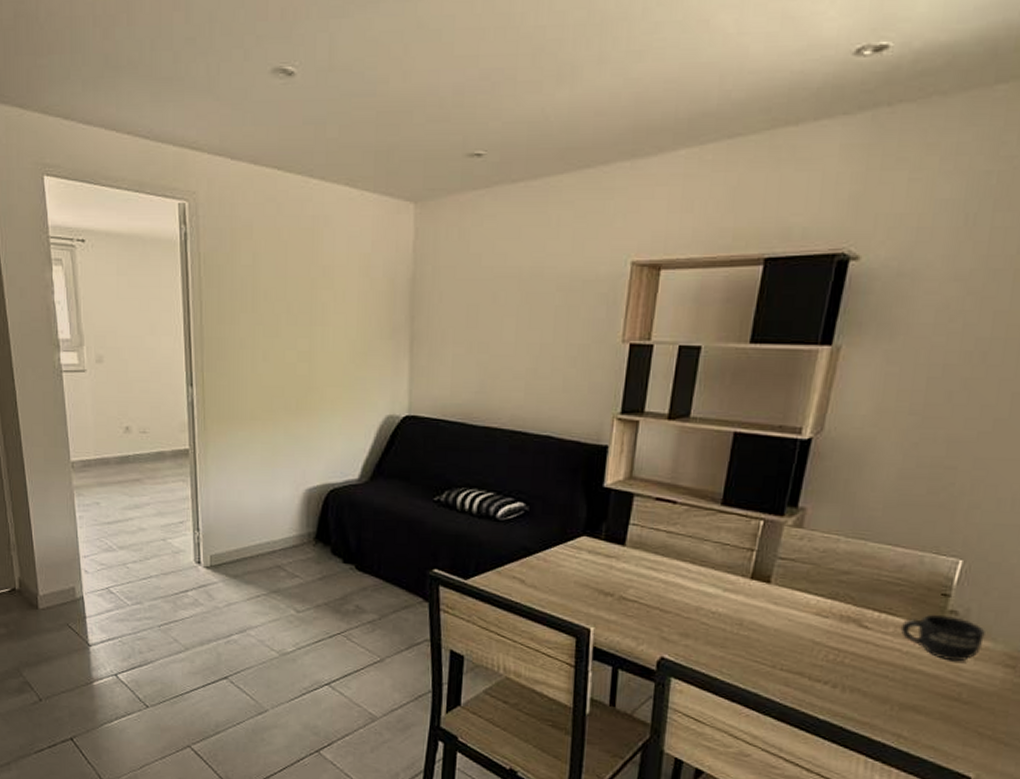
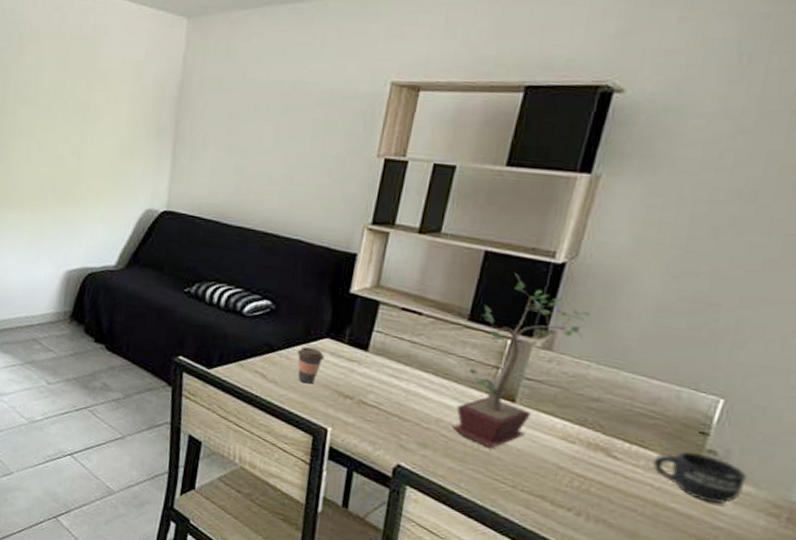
coffee cup: none [554,547,582,585] -> present [297,347,324,384]
potted plant: none [712,453,838,632] -> present [452,274,591,449]

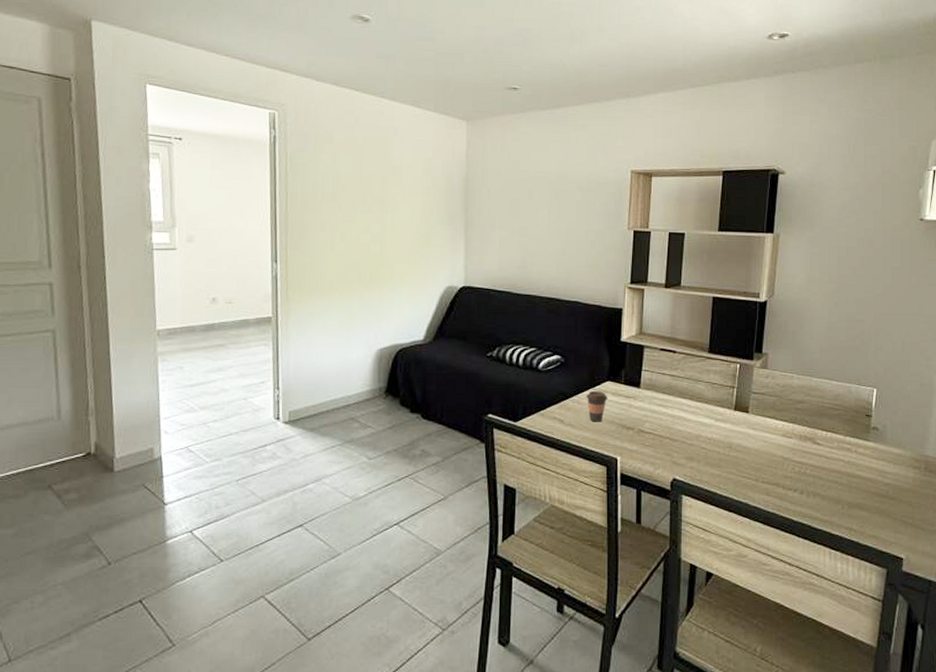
potted plant: present [452,274,591,449] -> none [709,312,788,453]
mug: present [652,451,747,504] -> none [842,430,898,467]

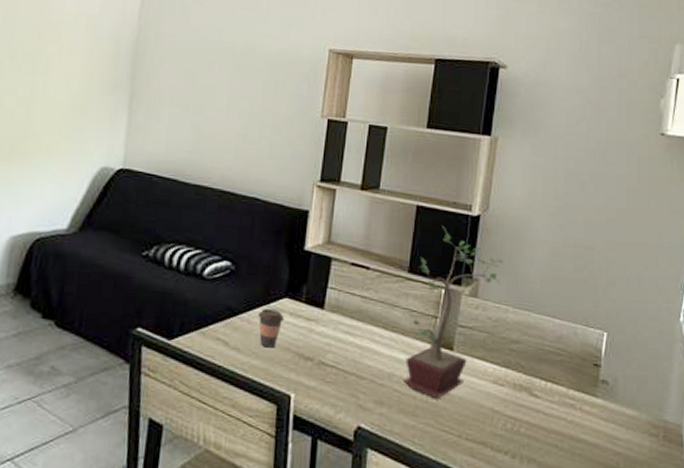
potted plant: none [709,312,788,453] -> present [403,226,504,399]

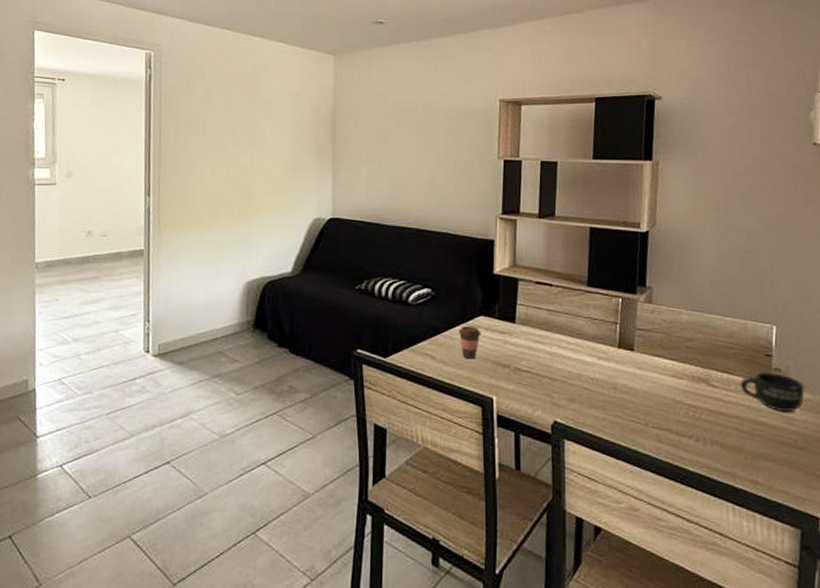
potted plant: present [403,226,504,399] -> none [591,244,674,394]
mug: none [564,383,631,431] -> present [740,372,805,413]

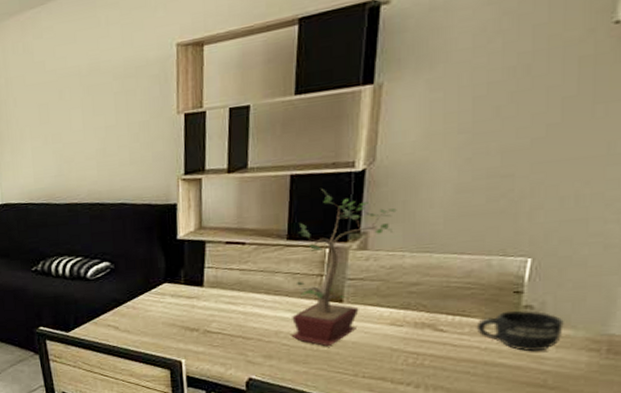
coffee cup: present [458,326,481,359] -> none [141,294,166,326]
potted plant: none [591,244,674,394] -> present [291,189,397,347]

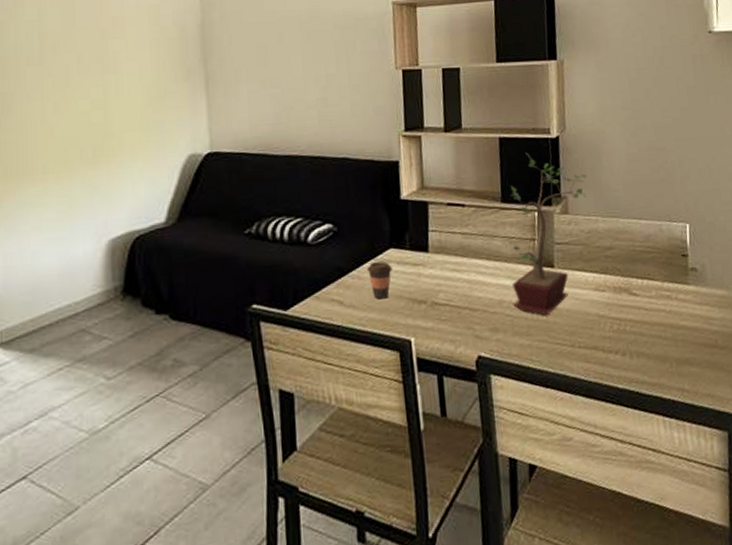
coffee cup: none [141,294,166,326] -> present [366,261,392,300]
mug: present [476,310,564,352] -> none [660,272,720,313]

